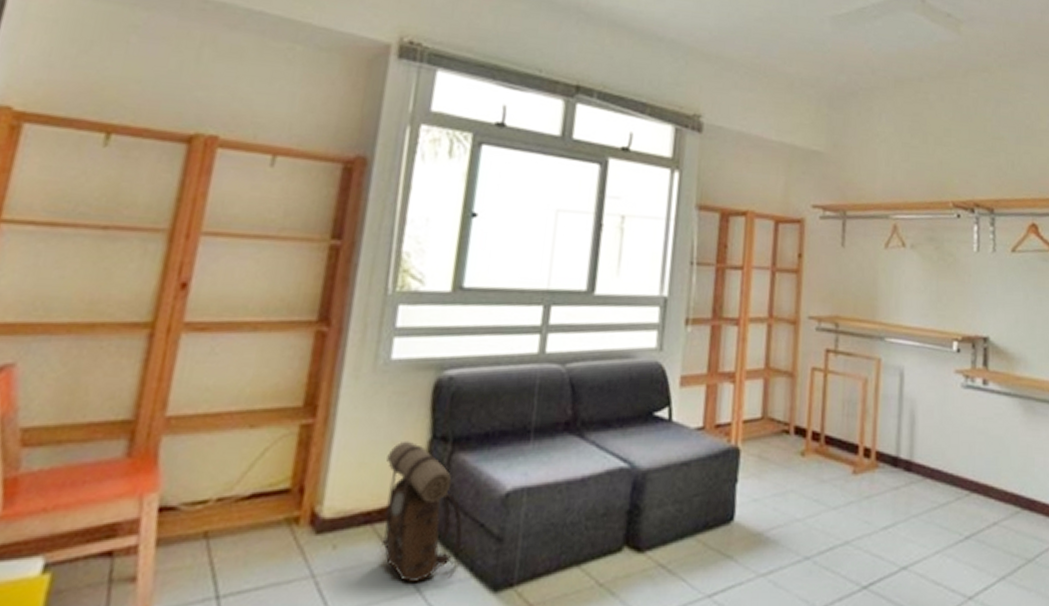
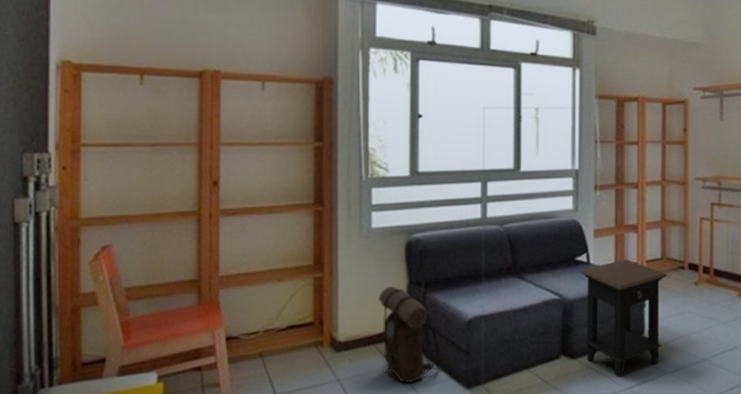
side table: none [656,417,768,581] -> present [580,259,668,378]

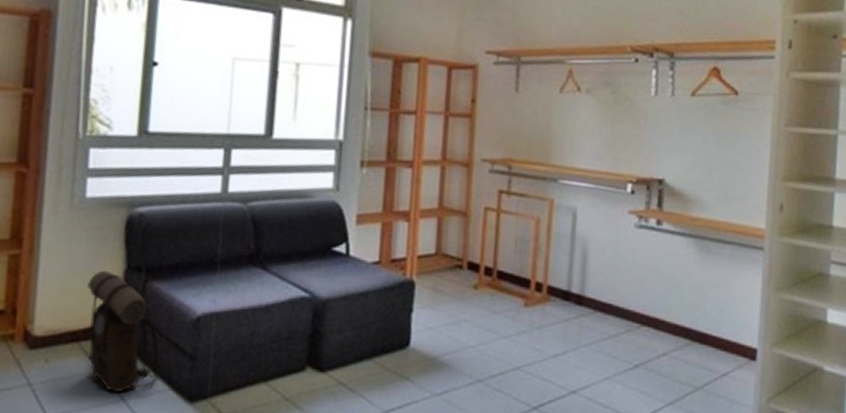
side table: present [580,259,668,378] -> none [336,252,442,398]

